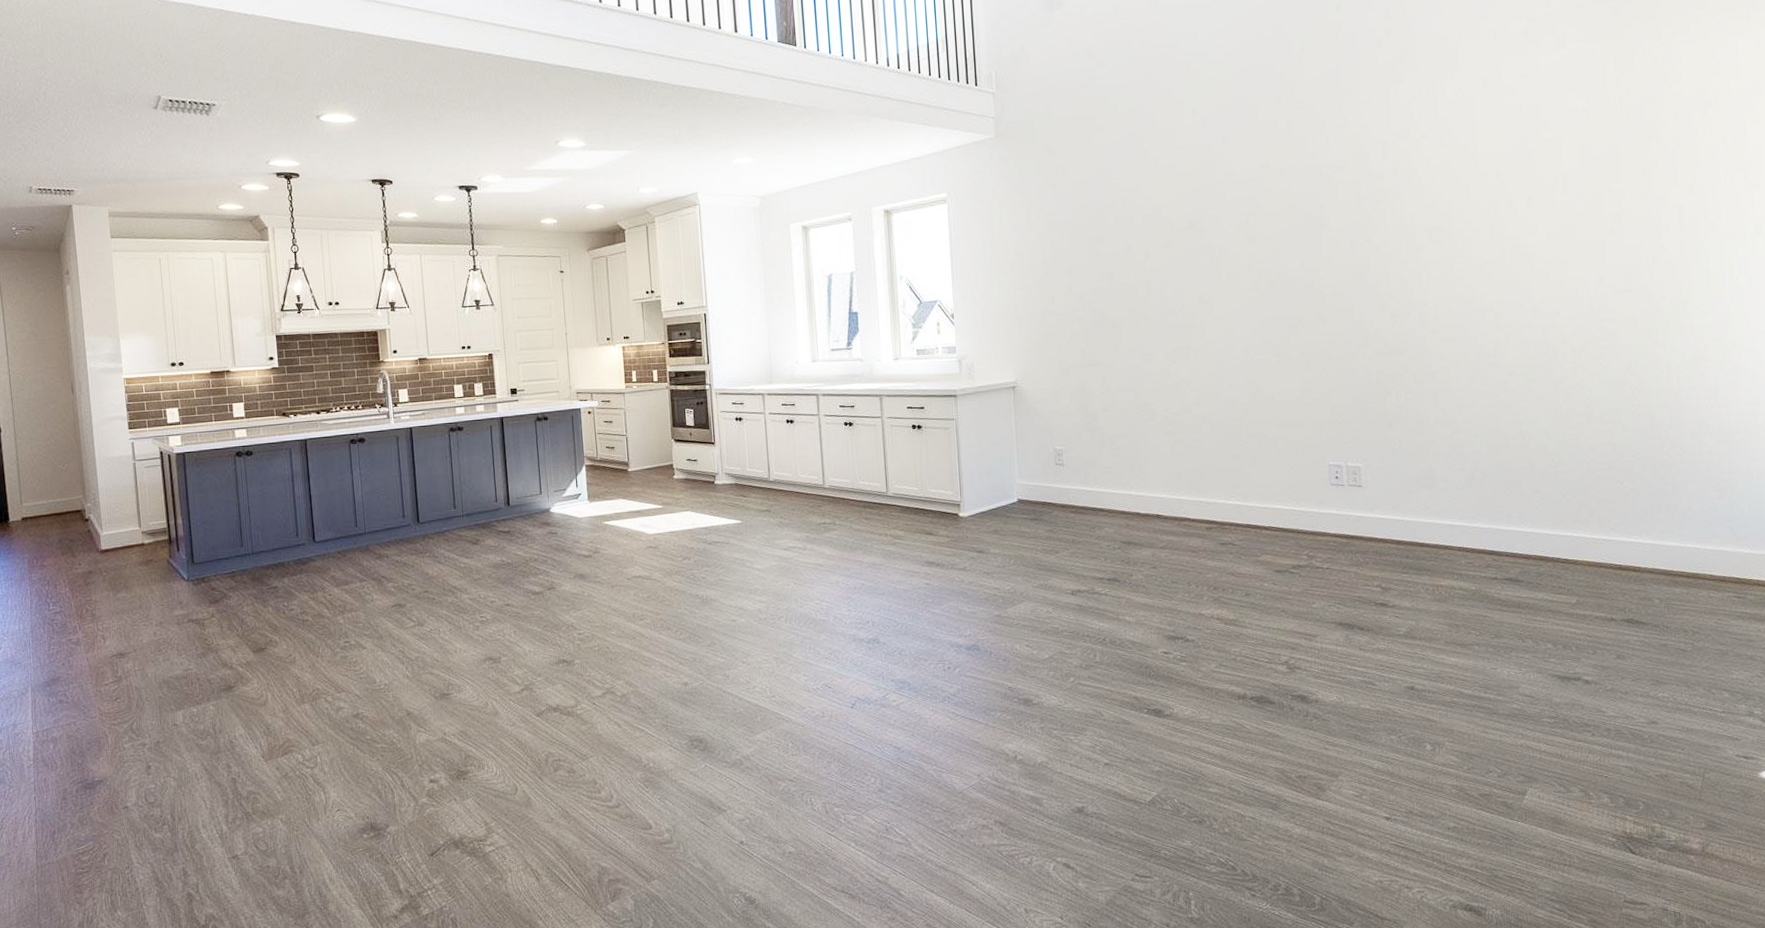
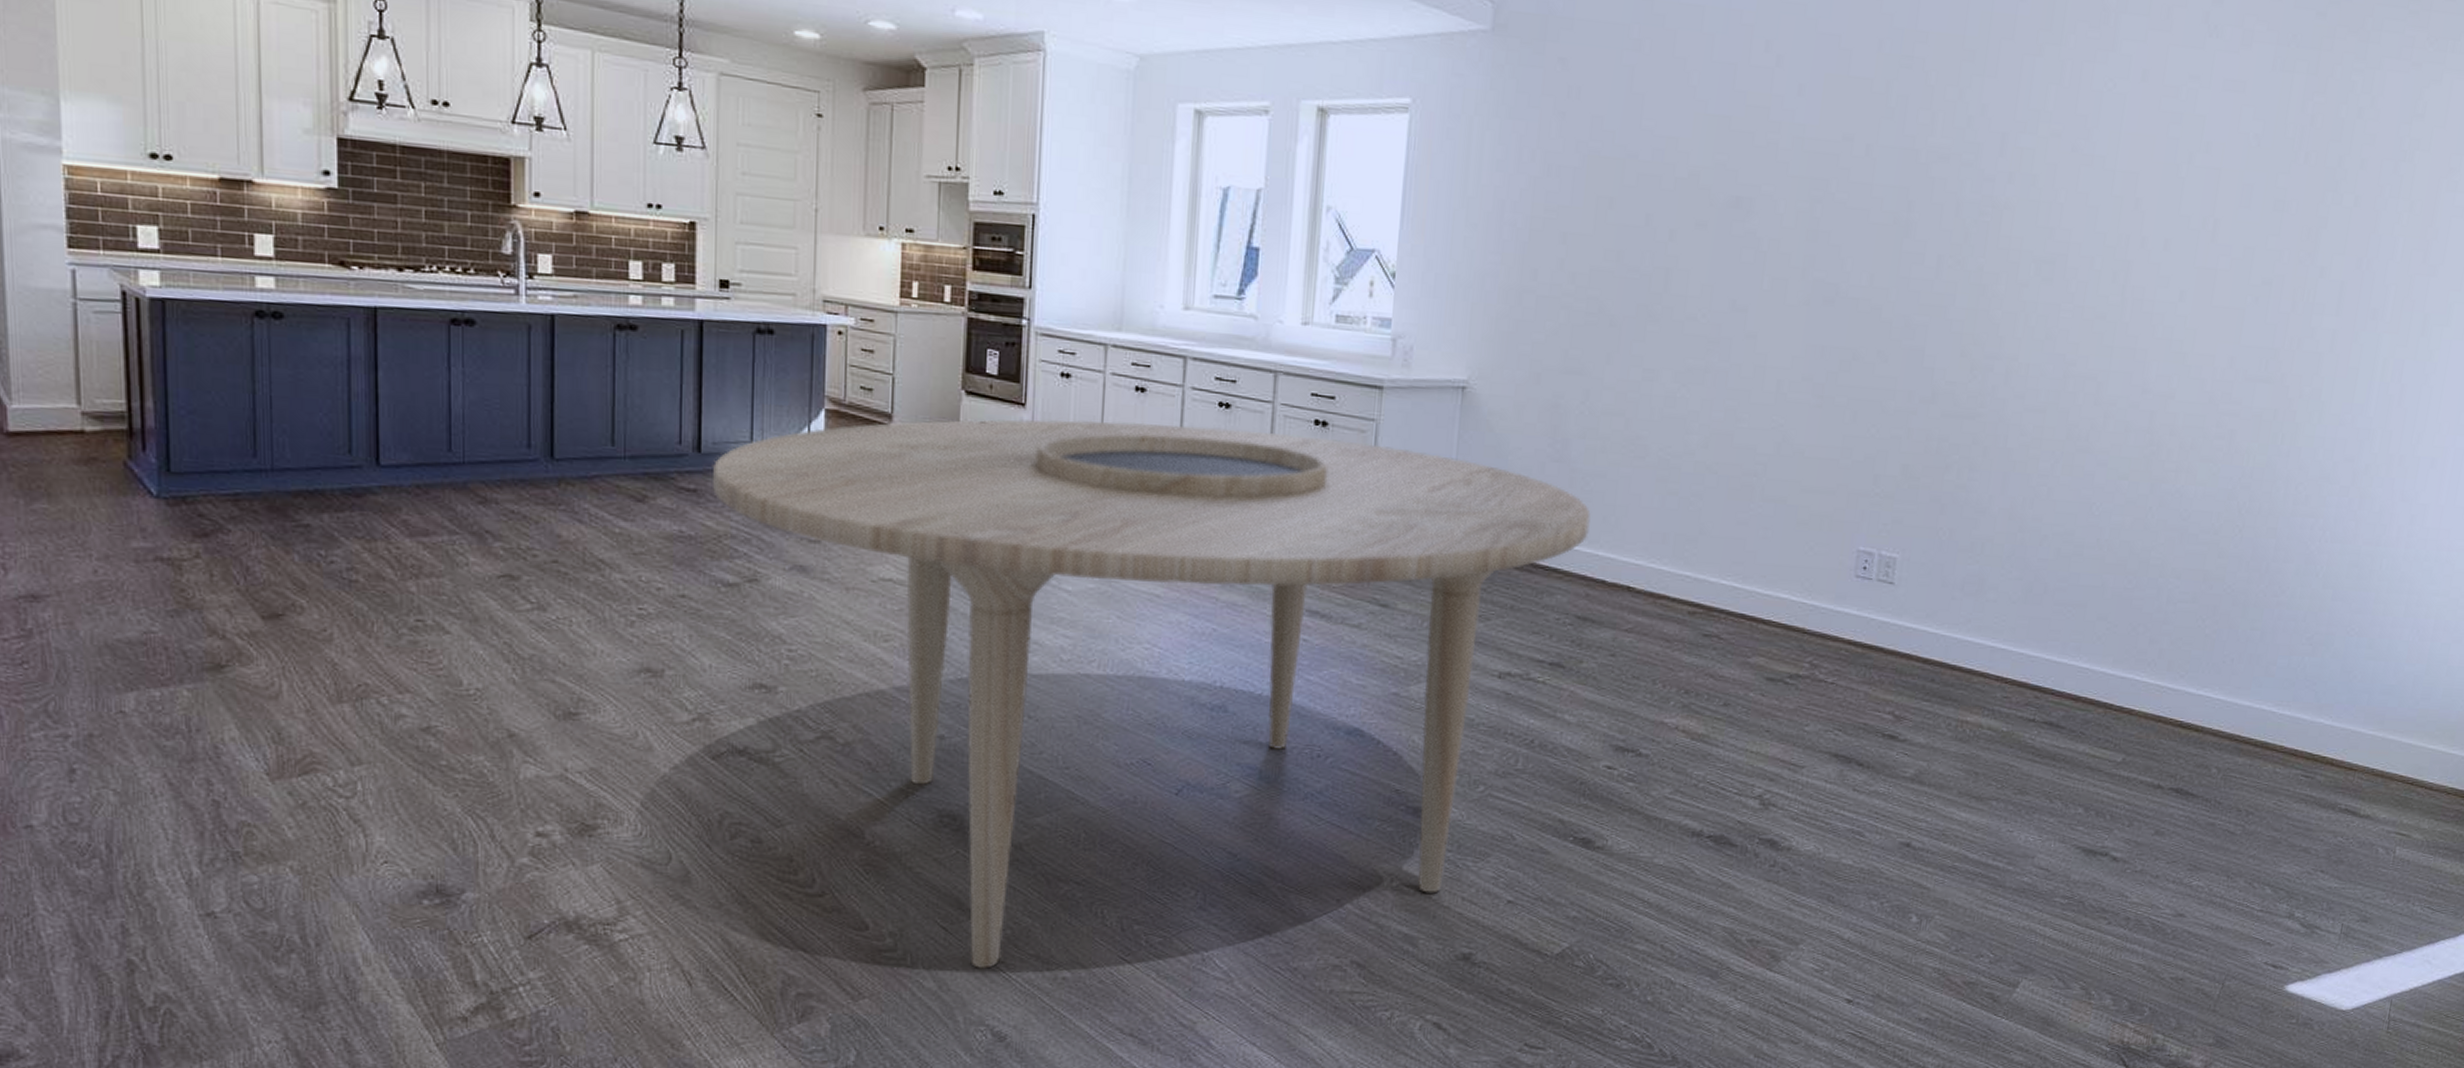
dining table: none [517,436,1122,851] -> present [712,419,1591,970]

